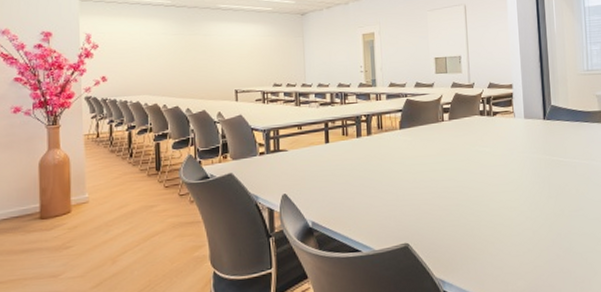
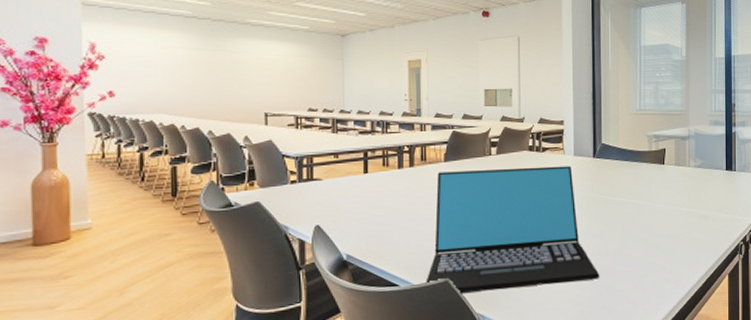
laptop: none [385,129,557,258] -> present [424,166,600,293]

